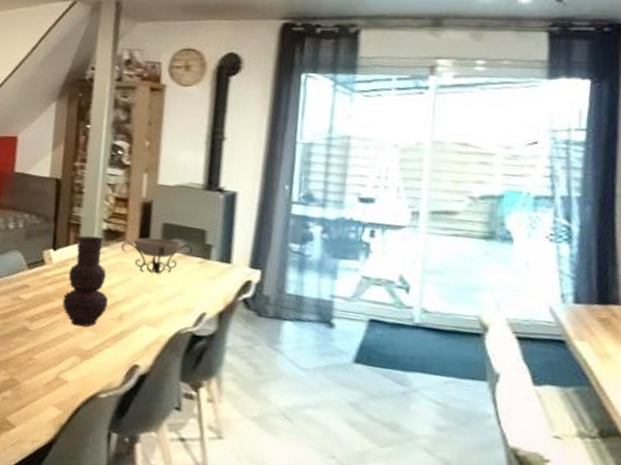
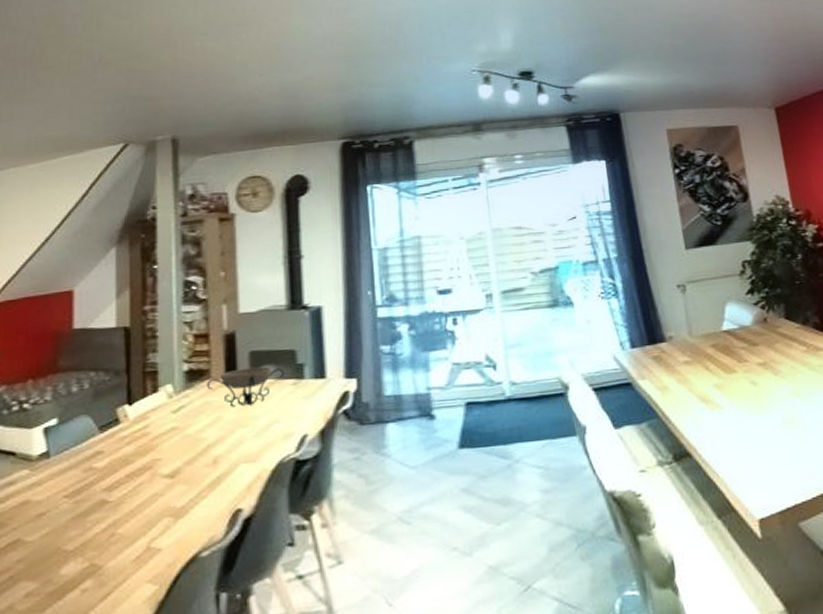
vase: present [61,235,108,327] -> none [145,379,200,484]

